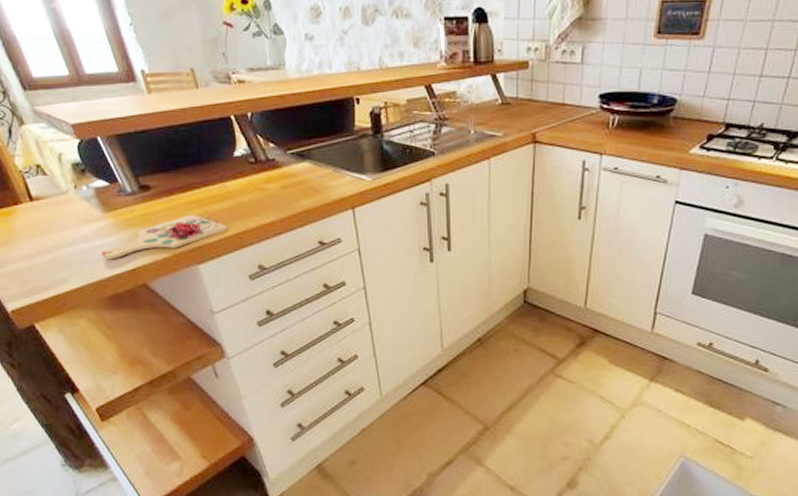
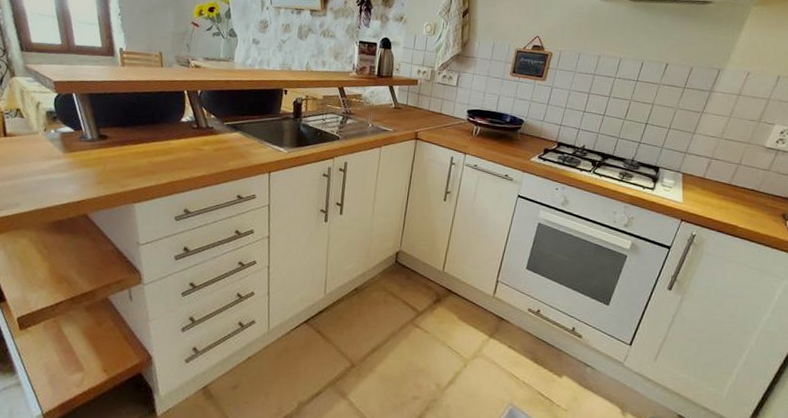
cutting board: present [102,213,228,259] -> none [54,162,165,191]

